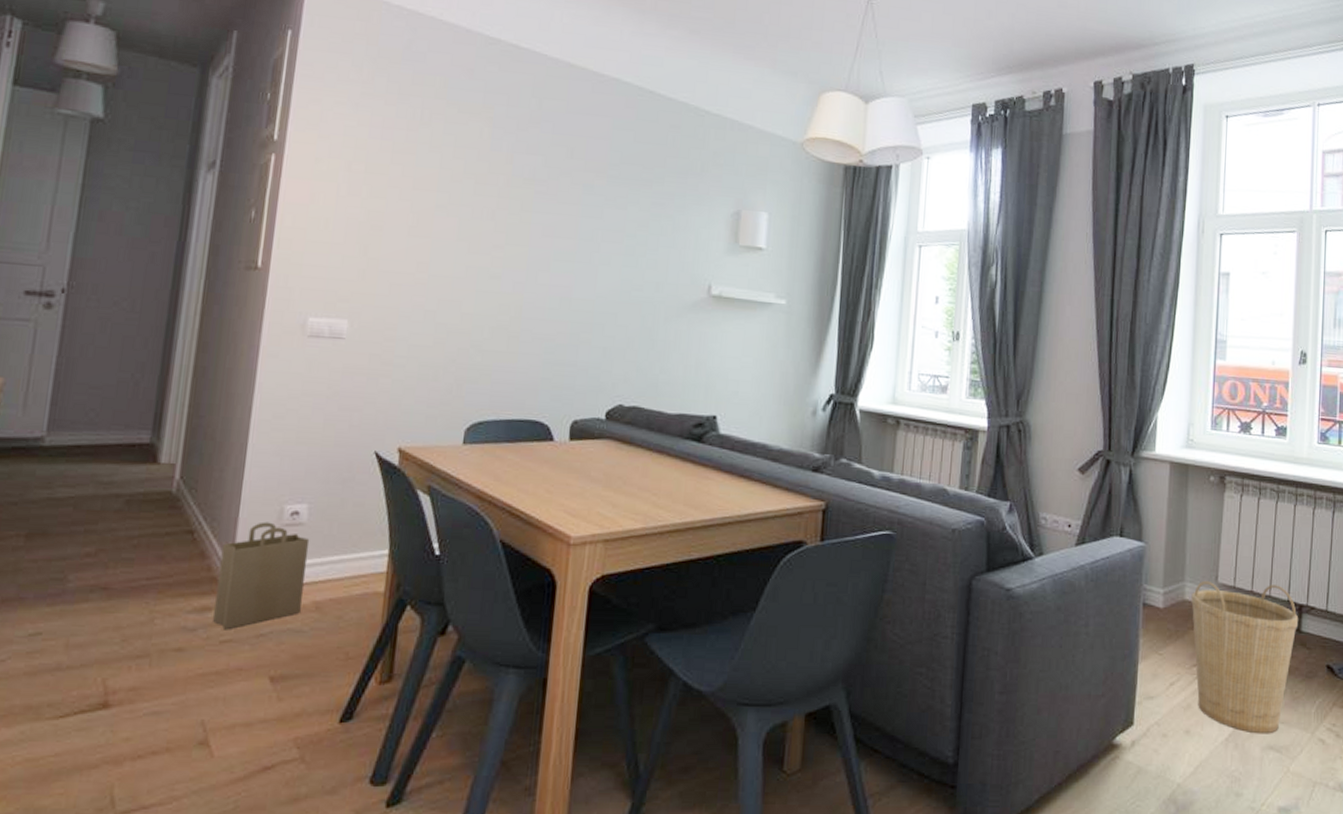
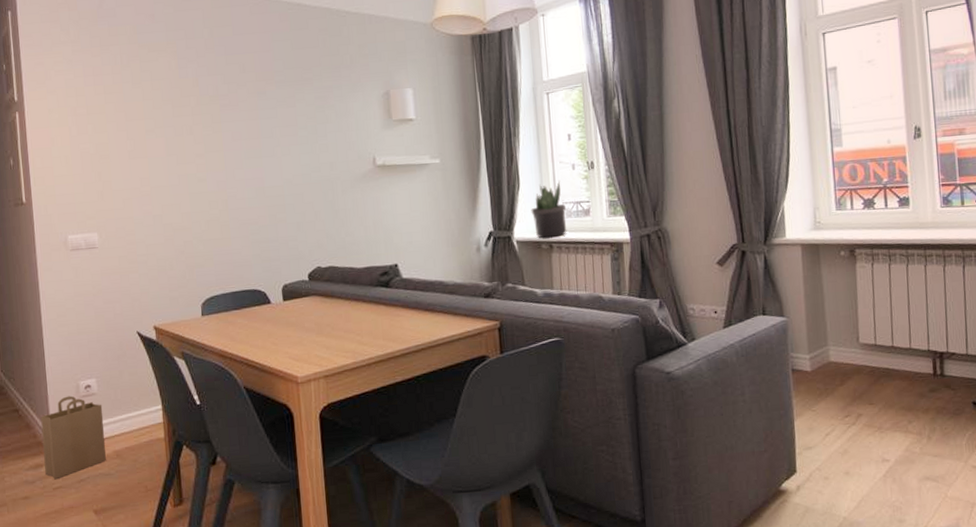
planter: none [881,347,921,413] -> present [531,180,567,238]
basket: present [1191,580,1299,734] -> none [836,338,941,468]

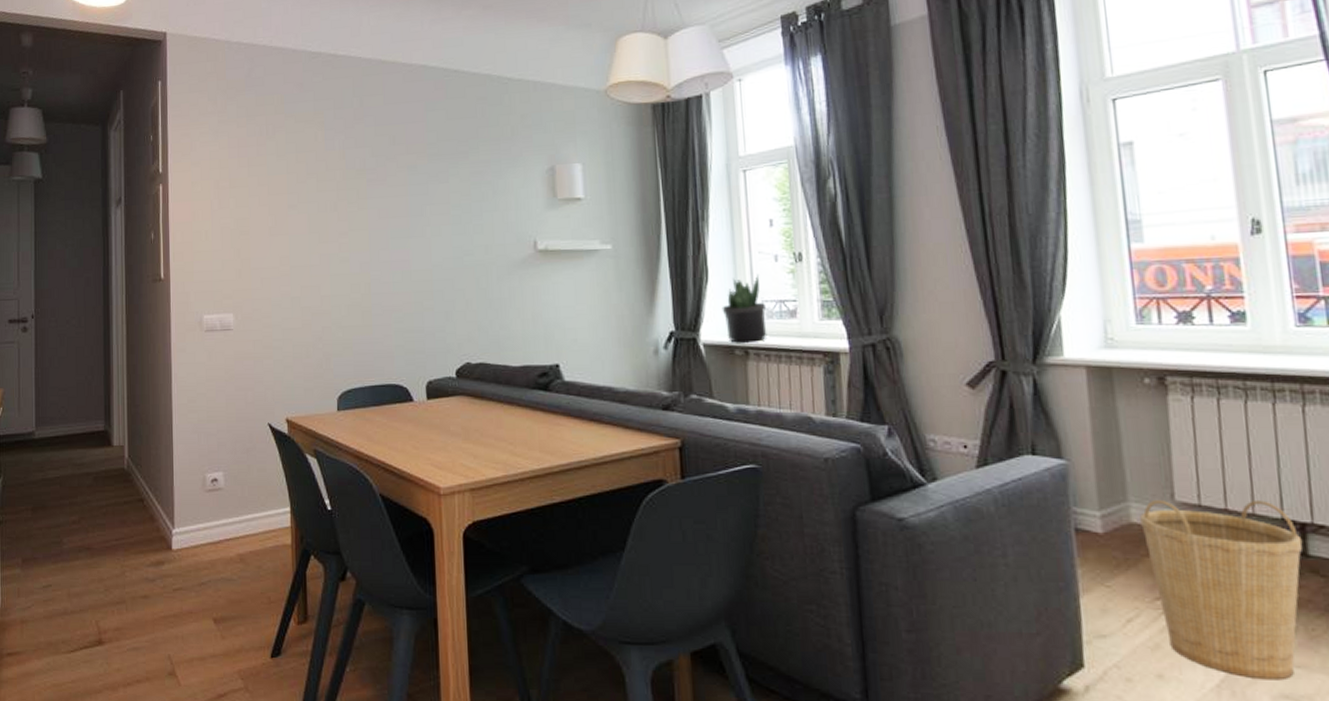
shopping bag: present [41,395,106,480] -> none [165,489,229,580]
basket: none [836,338,941,468] -> present [1140,499,1303,680]

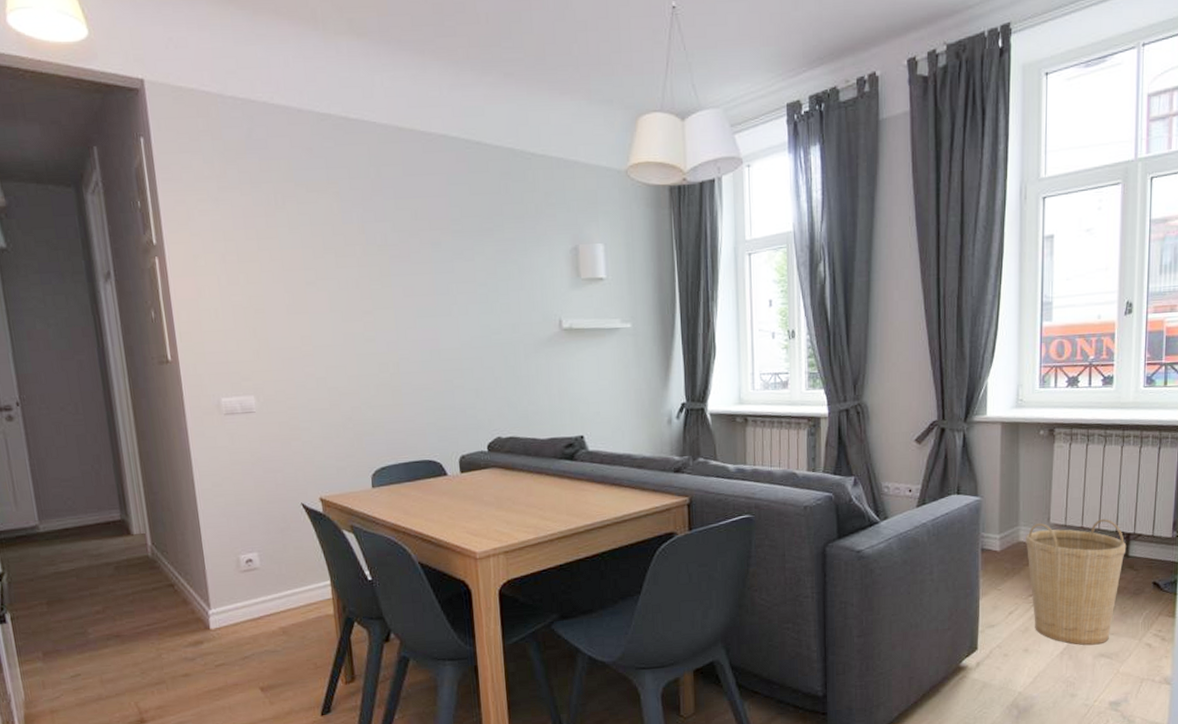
planter: present [722,273,767,343] -> none [726,349,763,411]

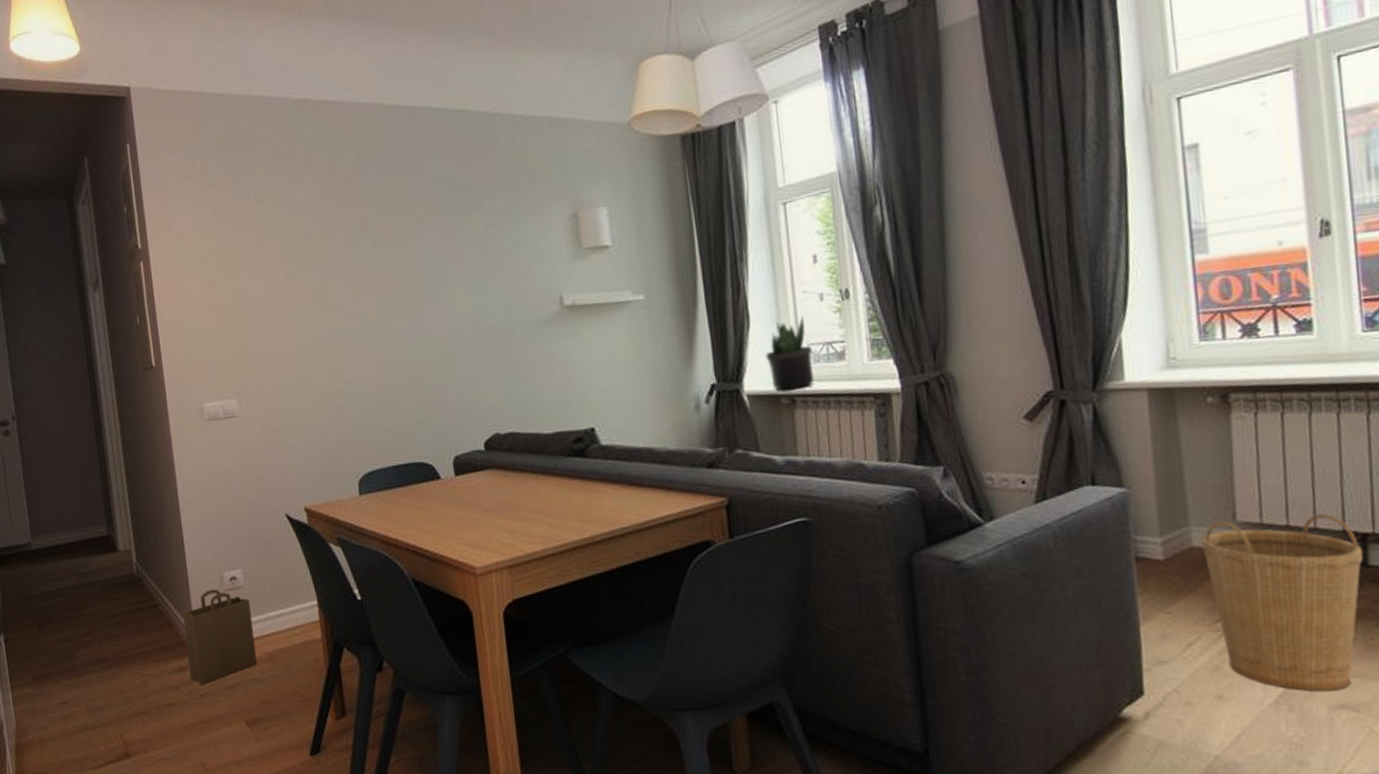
shopping bag: none [198,570,272,657] -> present [182,589,257,685]
planter: none [726,349,763,411] -> present [765,315,815,391]

